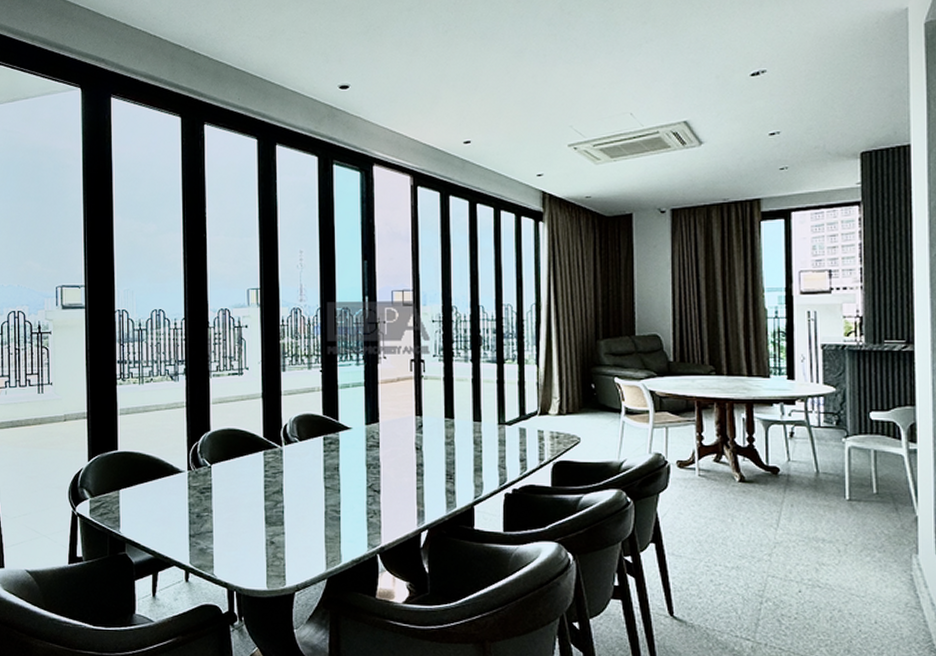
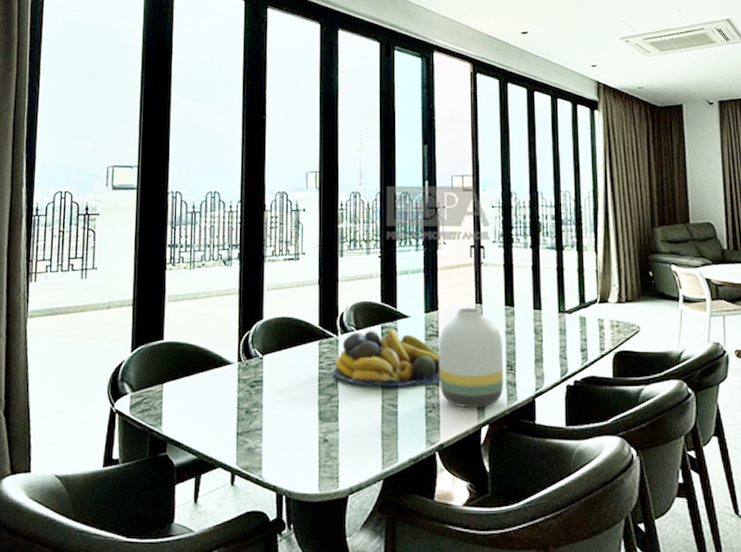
fruit bowl: none [277,439,381,495] -> present [332,328,441,388]
vase: none [378,420,444,514] -> present [438,308,504,408]

